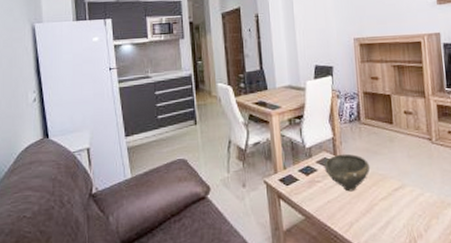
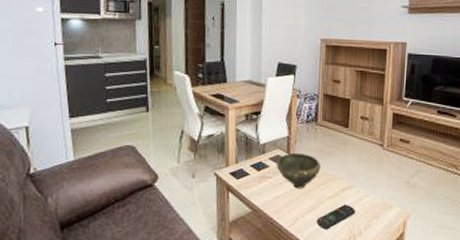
remote control: none [372,204,412,234] -> present [316,204,355,230]

